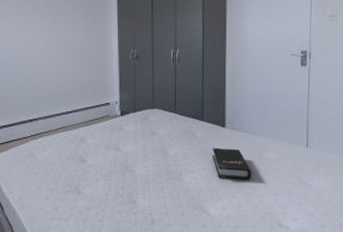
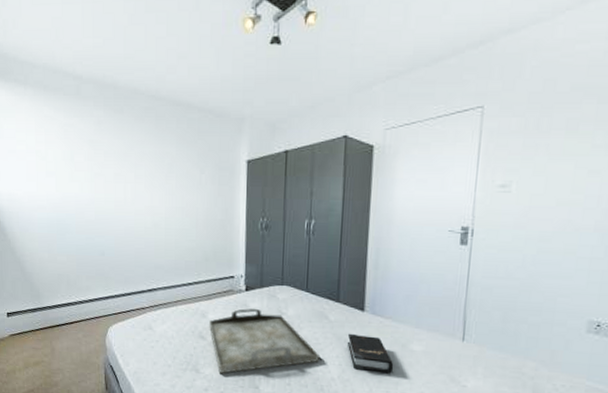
serving tray: none [89,130,189,193] -> present [209,308,319,374]

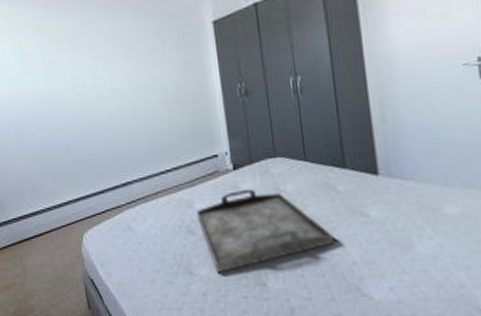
hardback book: present [347,333,394,374] -> none [364,203,428,248]

